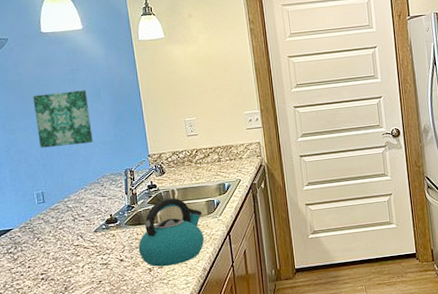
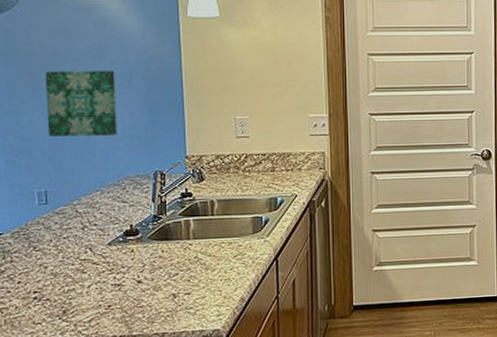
kettle: present [138,198,204,267] -> none [162,210,246,293]

